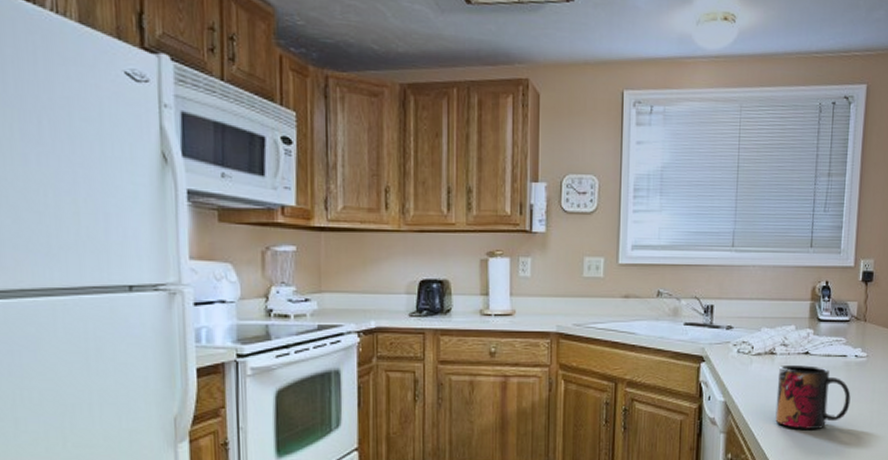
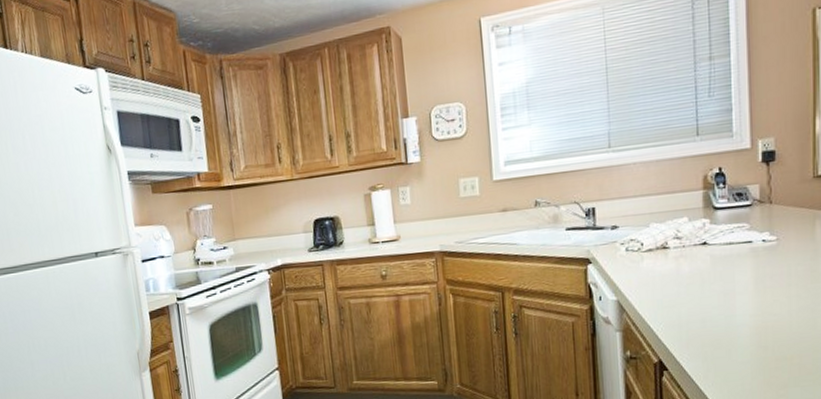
mug: present [775,365,851,429] -> none [673,256,762,322]

